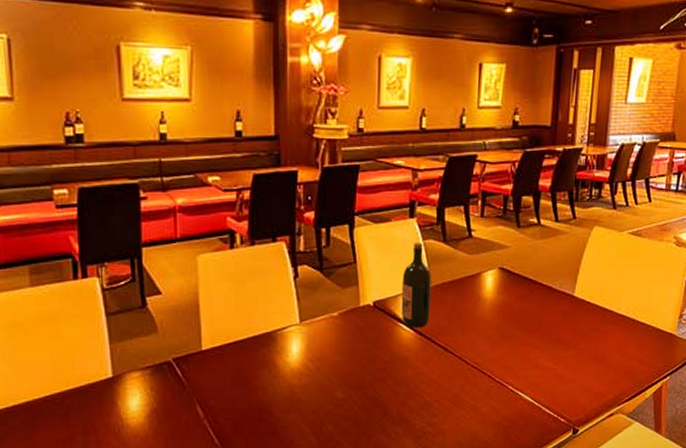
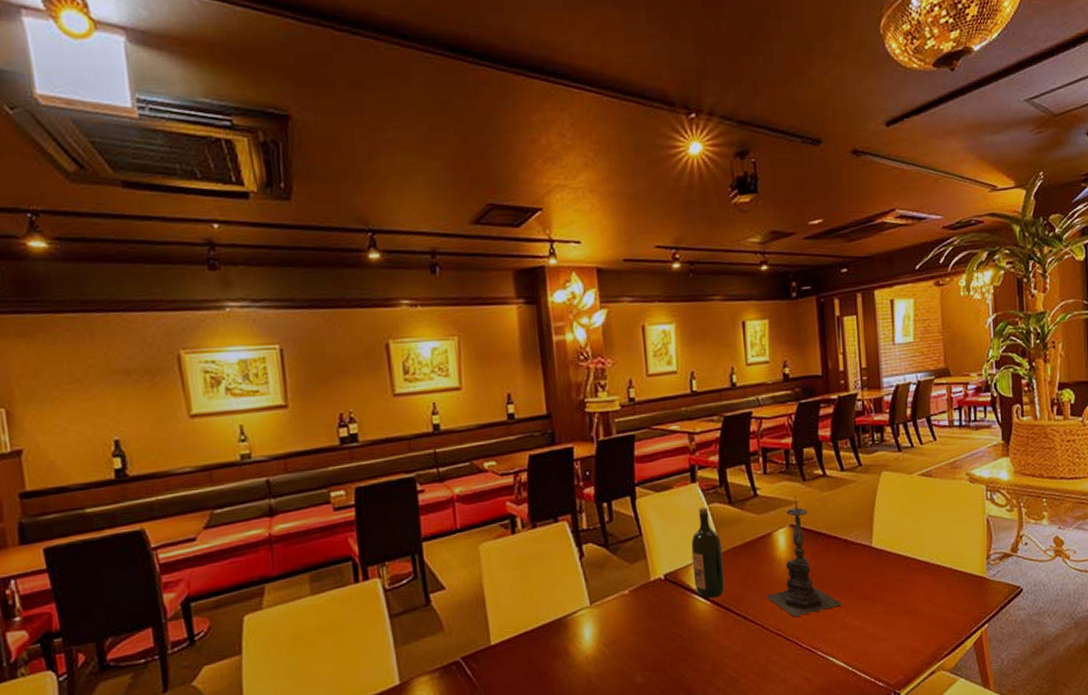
candle holder: none [467,240,538,353] -> present [766,495,842,617]

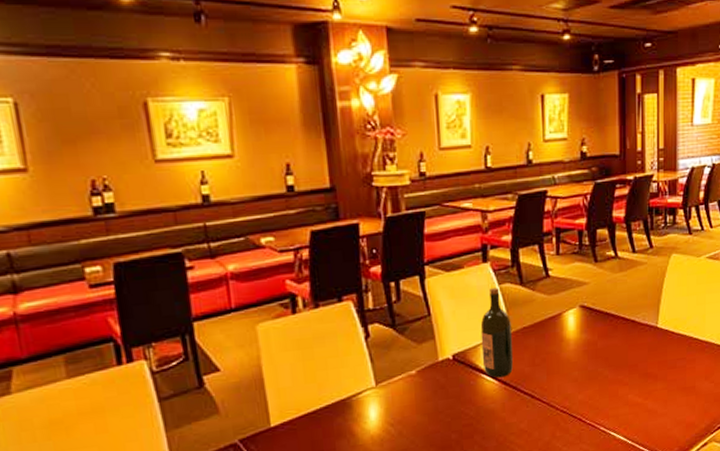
candle holder: present [766,495,842,617] -> none [553,276,626,395]

